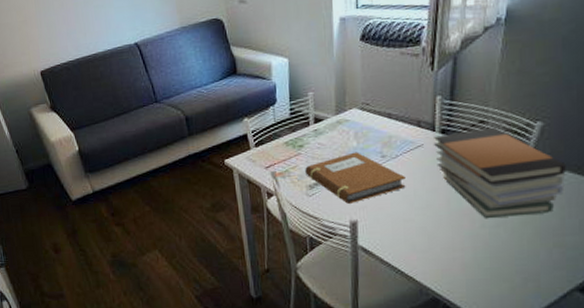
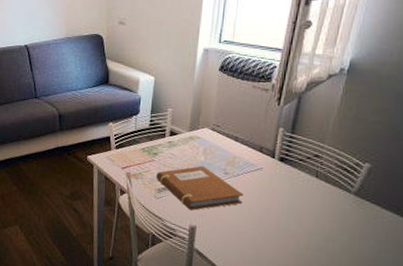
book stack: present [433,127,568,219] -> none [271,162,389,245]

